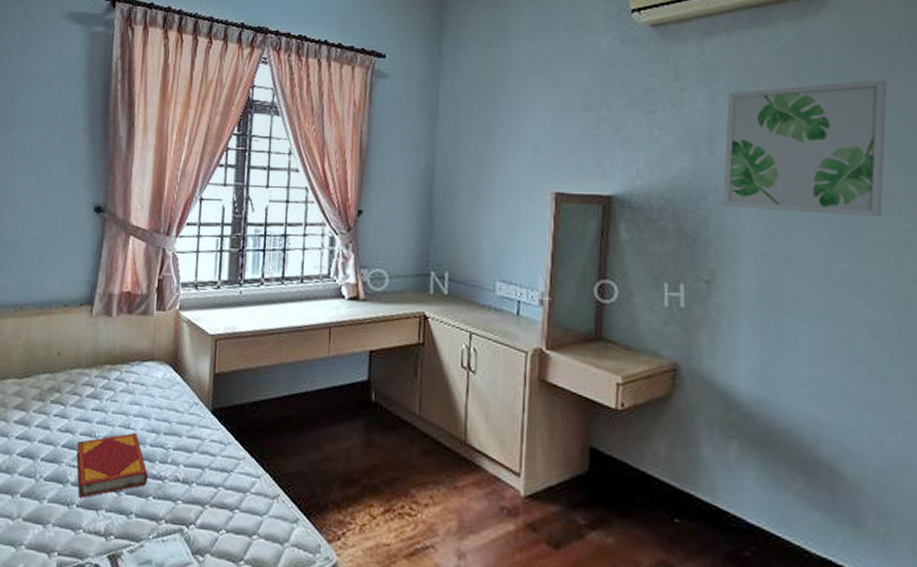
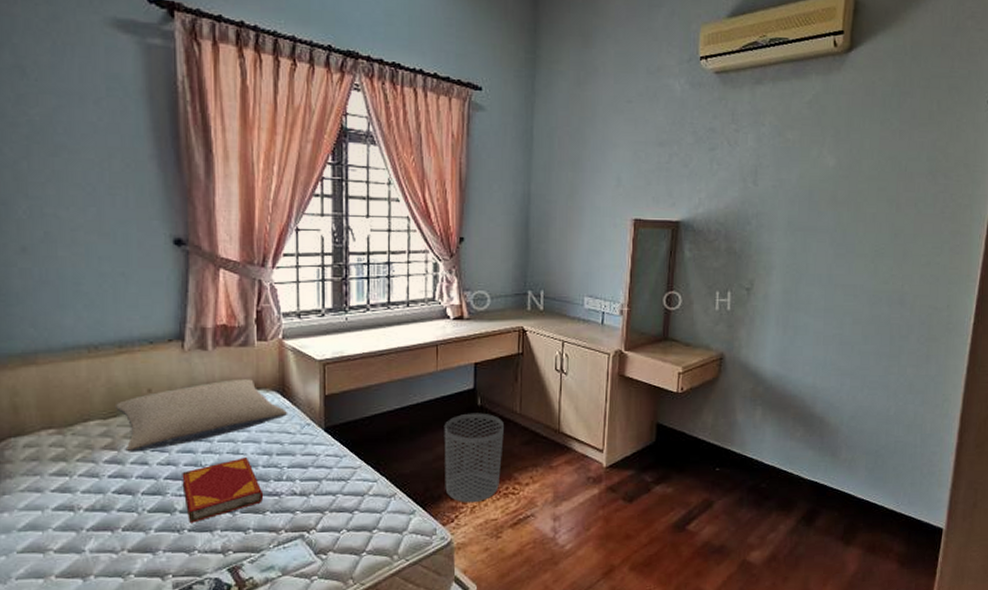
pillow: none [29,348,179,416] -> present [114,379,288,452]
waste bin: none [332,409,400,520] -> present [445,413,504,503]
wall art: present [723,80,888,218] -> none [762,127,881,235]

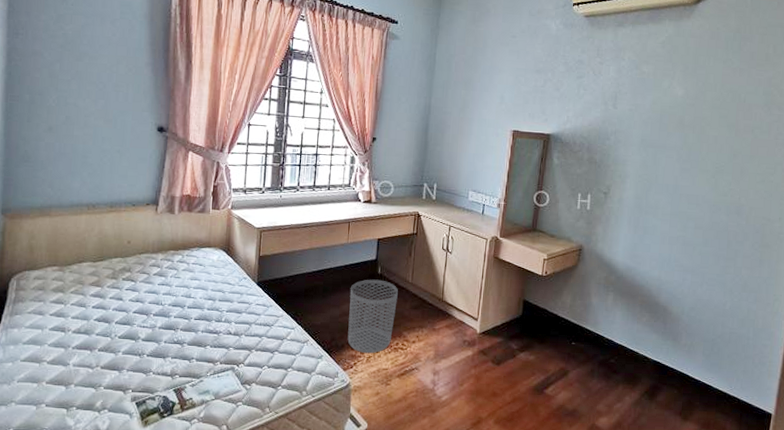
pillow: present [114,379,288,452] -> none [102,238,231,290]
hardback book: present [182,457,264,523] -> none [146,301,207,350]

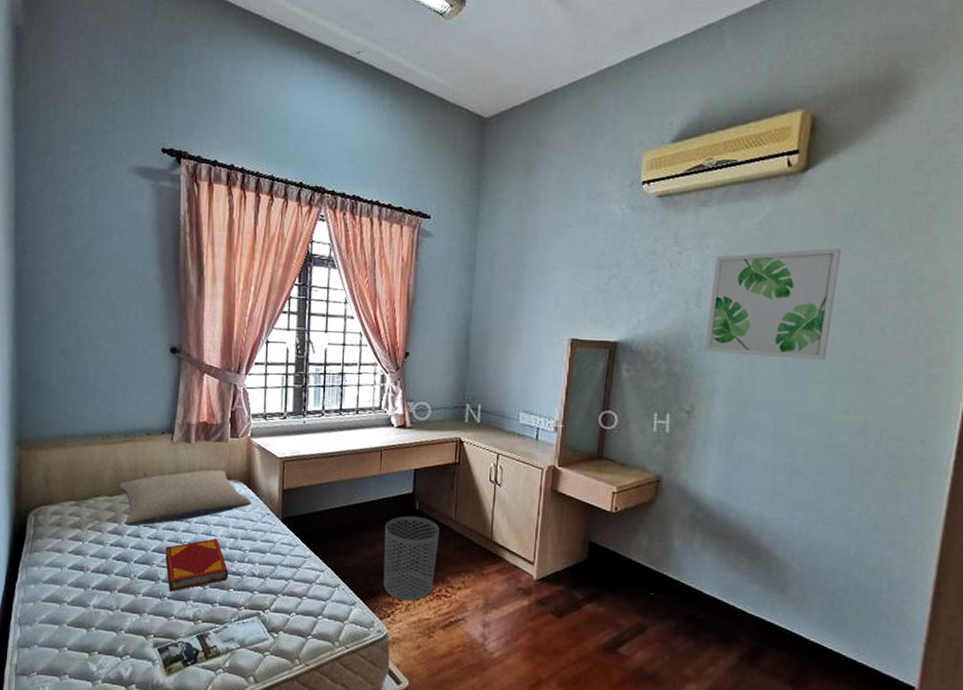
pillow: none [102,238,231,290] -> present [118,470,252,526]
hardback book: none [146,301,207,350] -> present [165,539,229,592]
wall art: none [619,65,724,154] -> present [705,248,841,361]

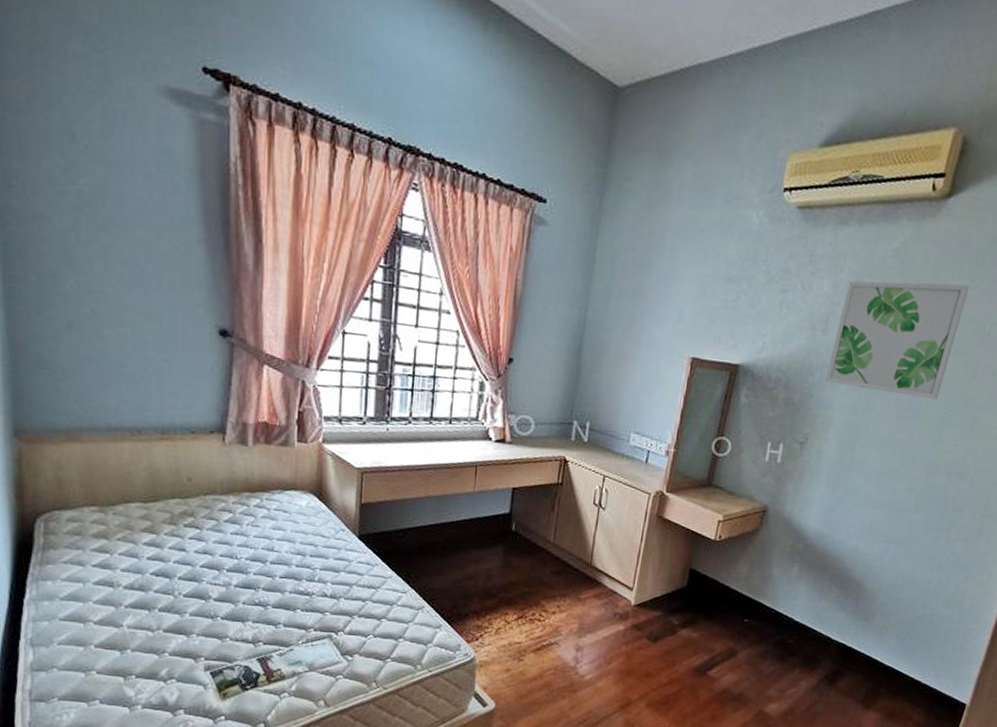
pillow: present [118,470,252,526] -> none [155,477,324,538]
hardback book: present [165,539,229,592] -> none [217,555,296,612]
waste bin: present [383,515,439,601] -> none [472,537,536,625]

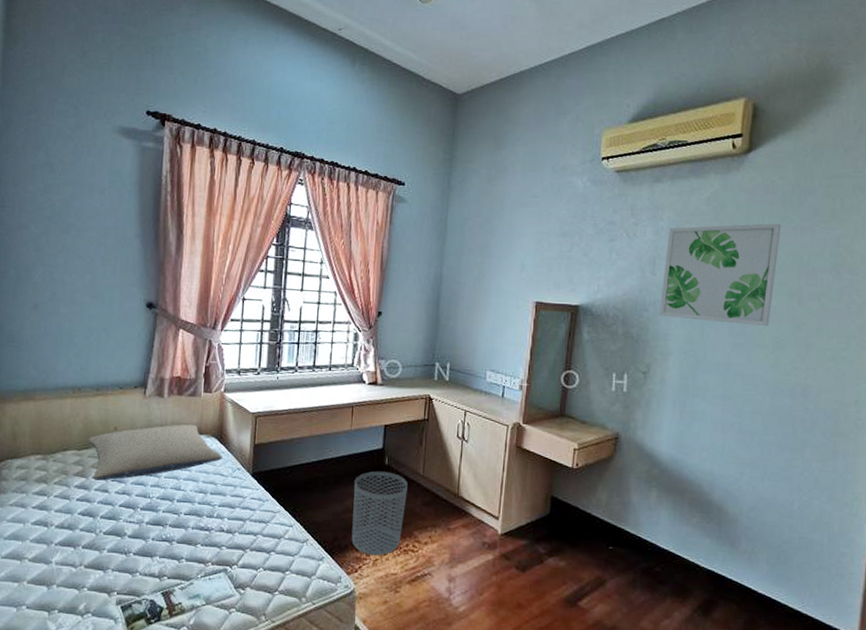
pillow: none [155,477,324,538] -> present [88,424,223,481]
waste bin: none [472,537,536,625] -> present [351,471,408,556]

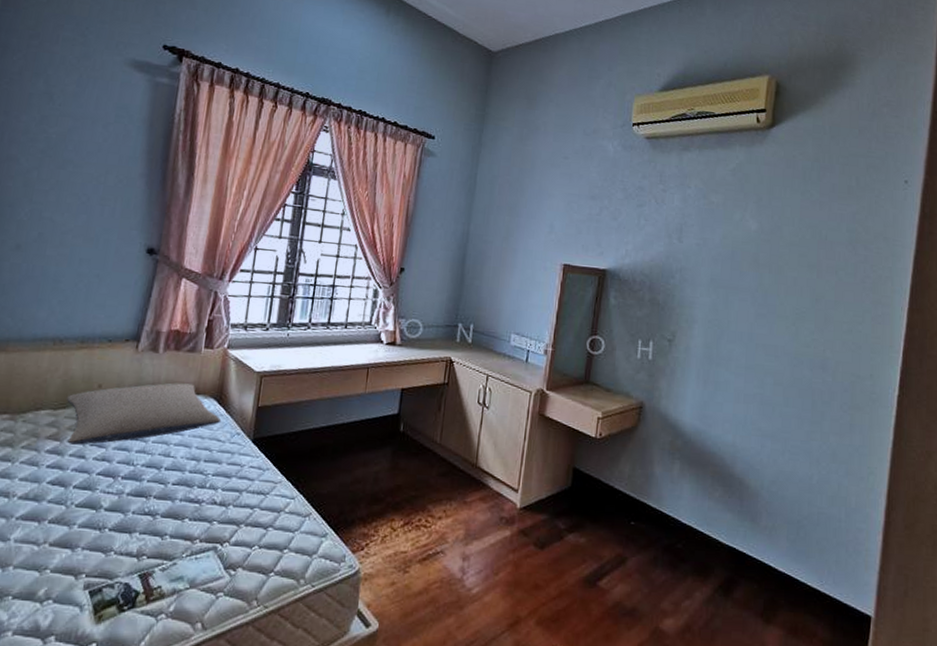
waste bin: present [351,471,408,556] -> none [359,438,423,532]
wall art: present [660,223,781,327] -> none [686,196,802,298]

